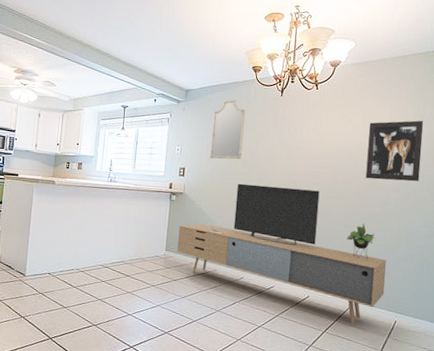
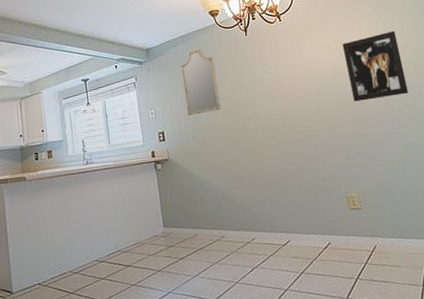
media console: present [177,183,387,325] -> none [172,125,409,263]

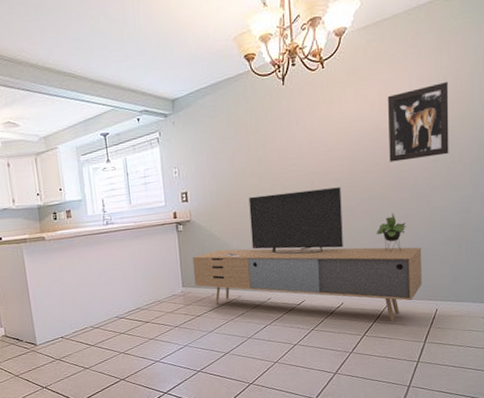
media console: none [172,125,409,263] -> present [192,187,422,322]
home mirror: present [180,48,222,116] -> none [209,99,249,175]

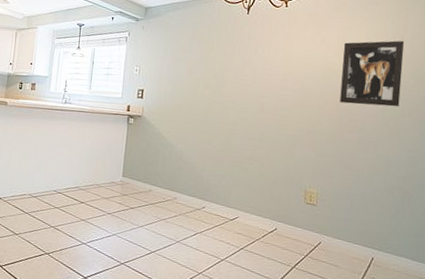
media console: present [192,187,422,322] -> none [134,106,363,260]

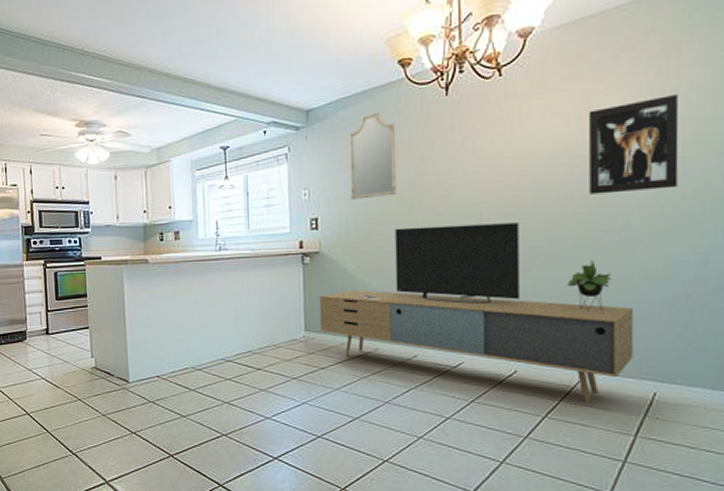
media console: none [134,106,363,260] -> present [319,222,634,403]
home mirror: none [170,17,209,82] -> present [349,111,397,200]

